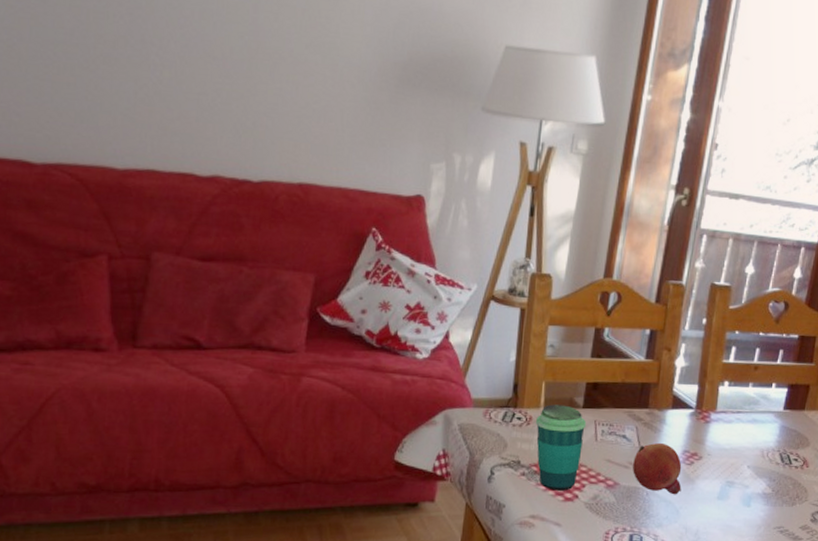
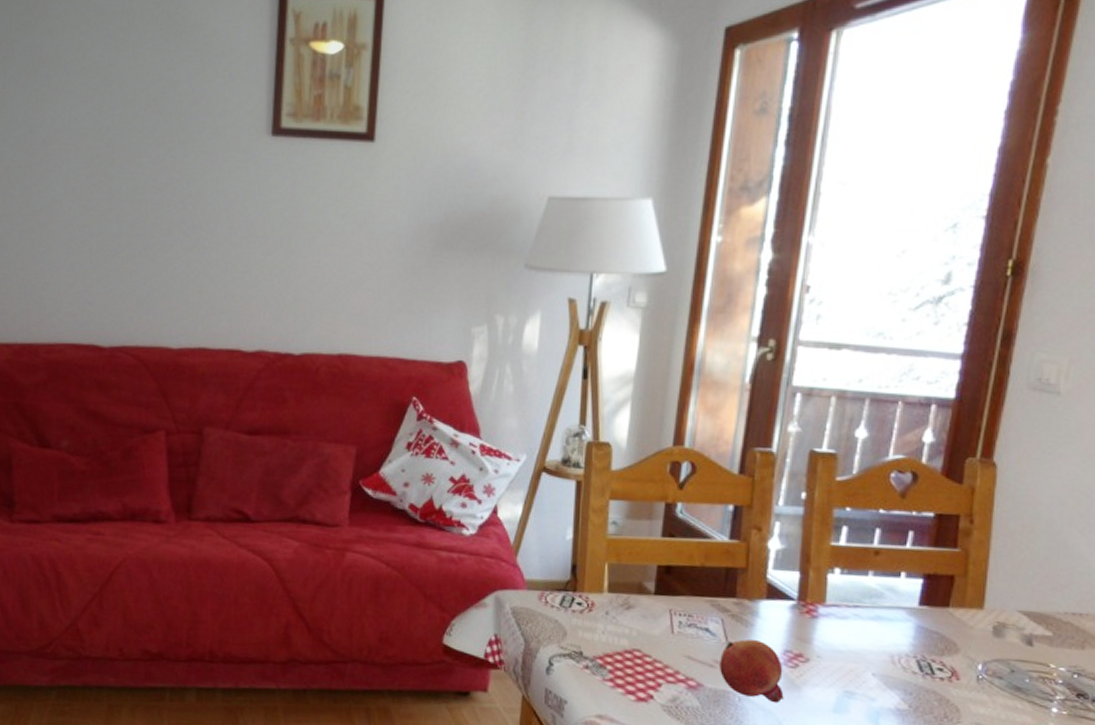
cup: present [536,404,587,491] -> none [599,589,660,690]

